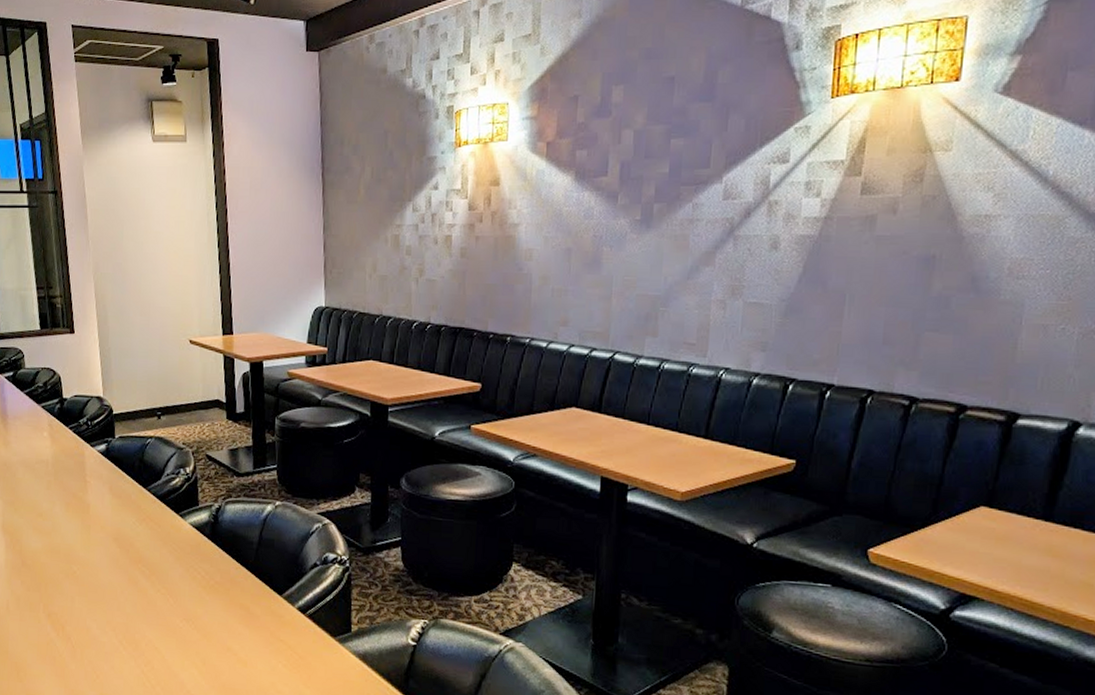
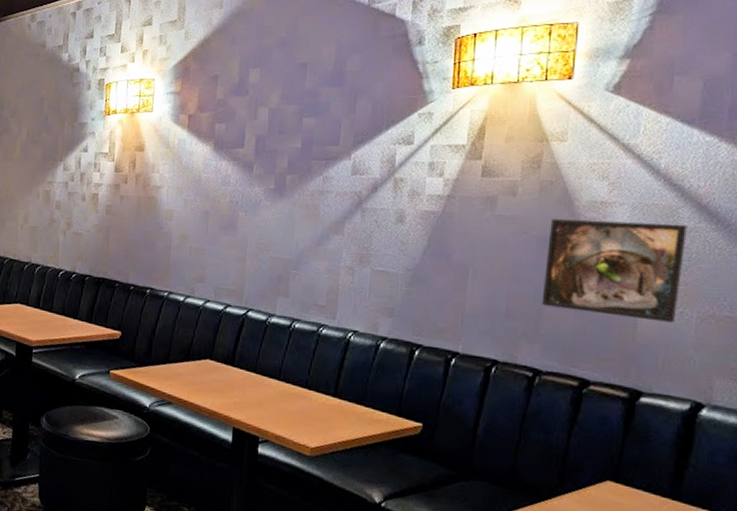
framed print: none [920,235,1073,340] -> present [541,218,687,323]

